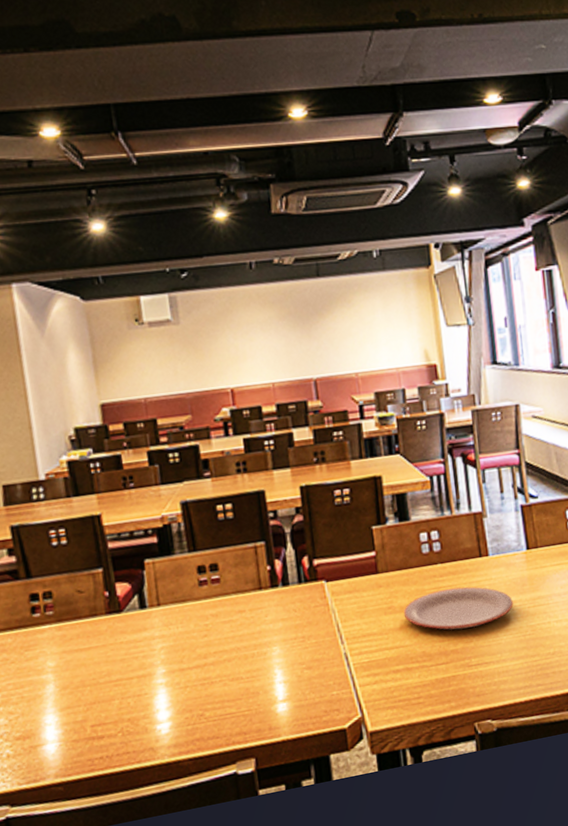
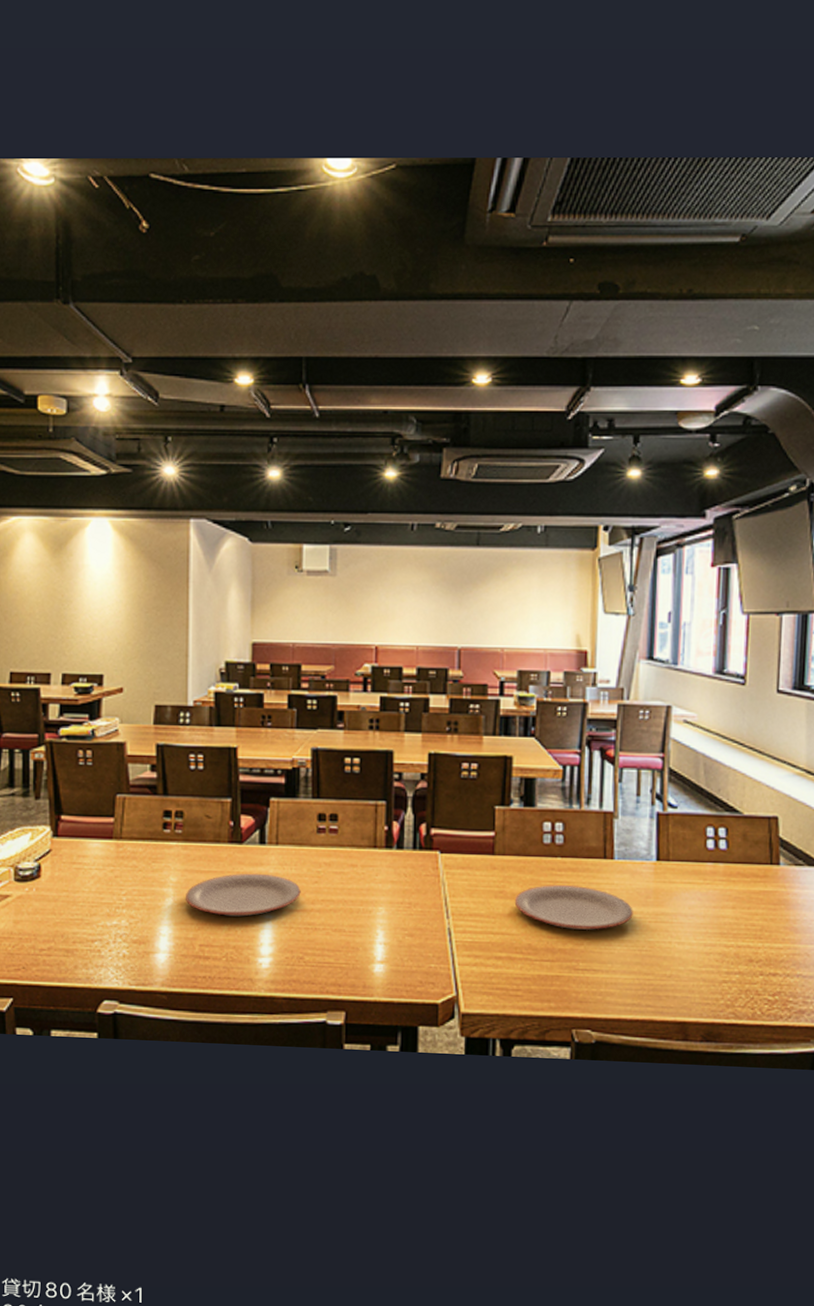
plate: none [68,637,192,691] -> present [186,873,301,917]

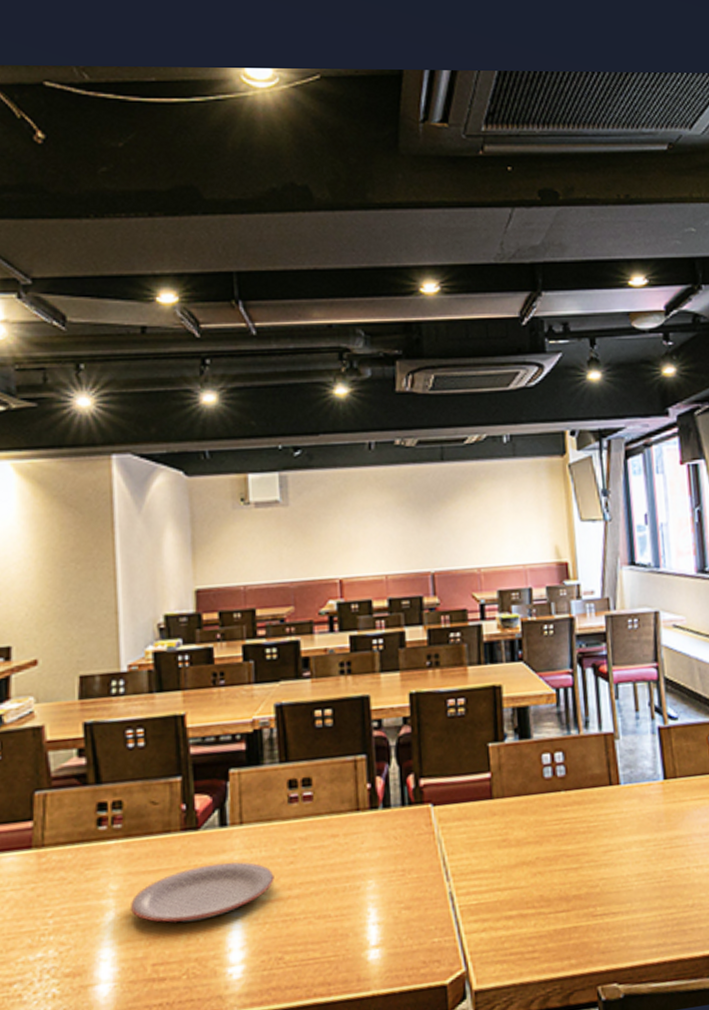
plate: present [514,885,633,930] -> none [520,820,647,871]

